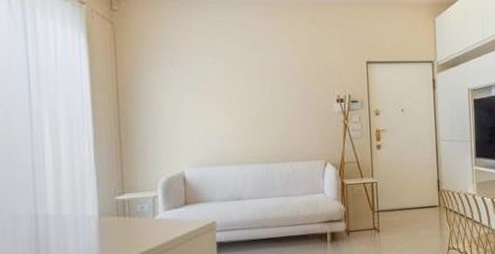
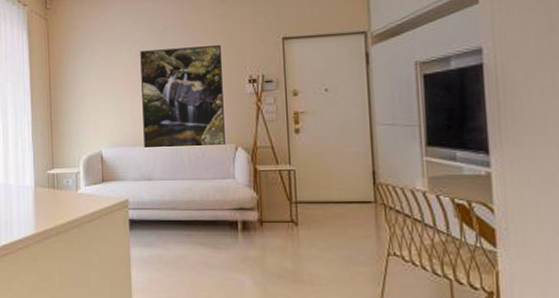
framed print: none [227,65,315,166] -> present [140,45,225,147]

